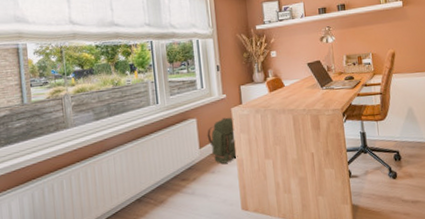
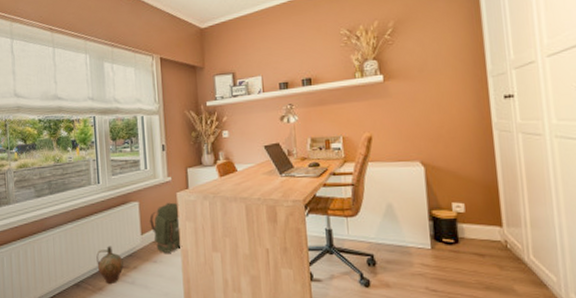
ceramic jug: none [157,161,185,196] -> present [96,246,125,284]

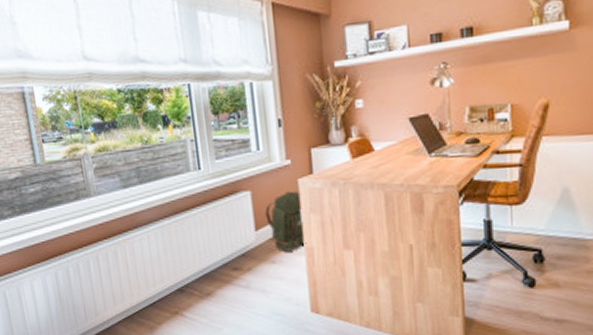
ceramic jug: present [96,246,125,284] -> none [201,244,237,288]

